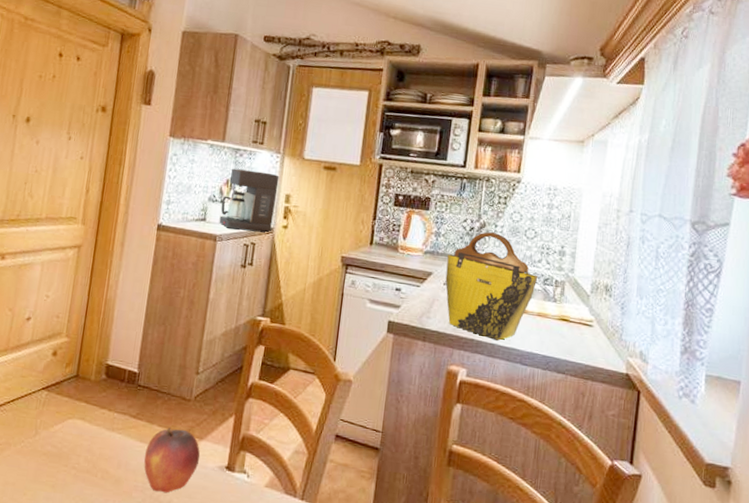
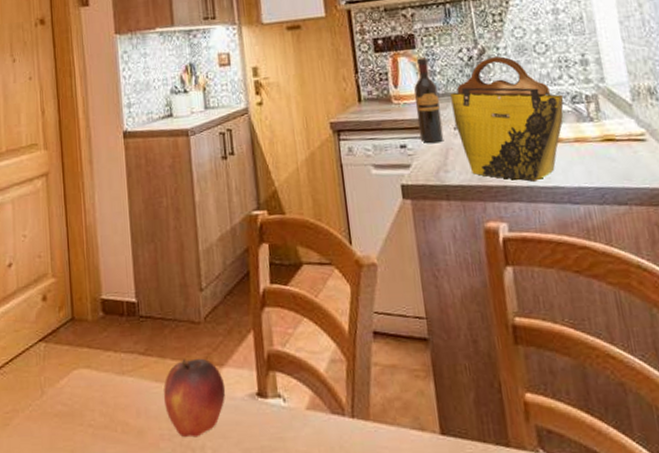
coffee maker: present [219,168,279,232] -> none [185,48,246,119]
wine bottle: none [413,219,439,292] -> present [414,57,444,143]

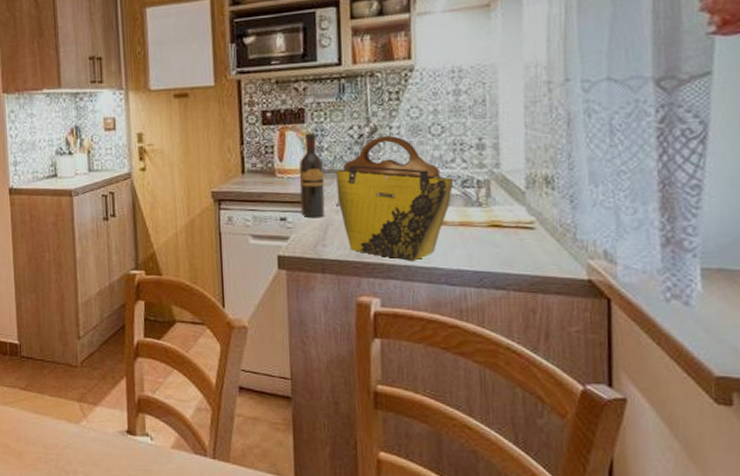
fruit: present [163,358,226,438] -> none [41,396,98,463]

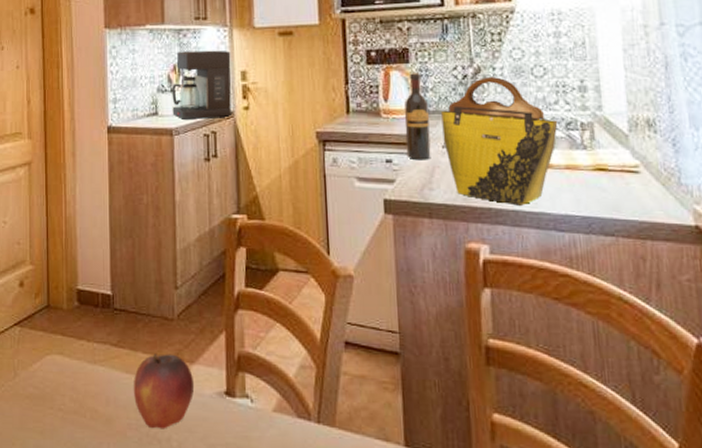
fruit: none [41,396,98,463] -> present [133,353,195,429]
coffee maker: none [70,113,129,181] -> present [172,50,232,119]

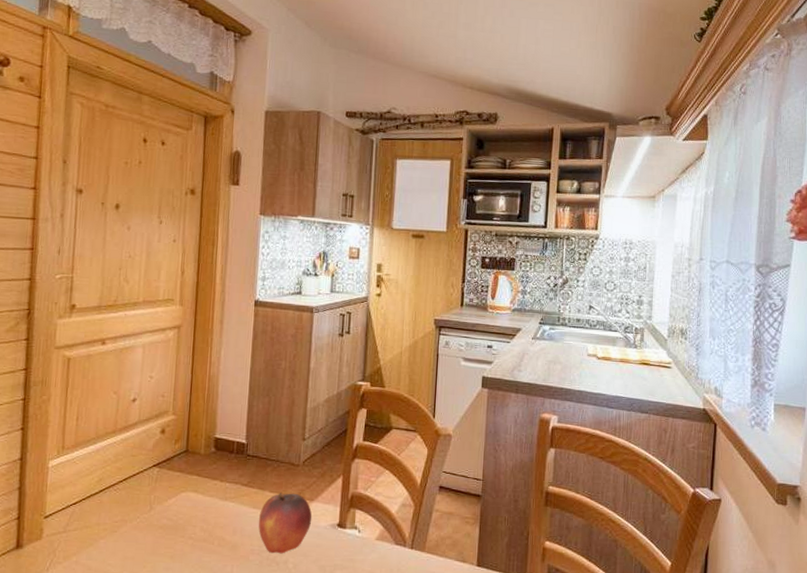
coffee maker: present [172,50,232,119] -> none [314,242,370,301]
wine bottle: present [404,73,431,159] -> none [504,278,526,347]
tote bag: present [441,76,558,207] -> none [533,286,619,388]

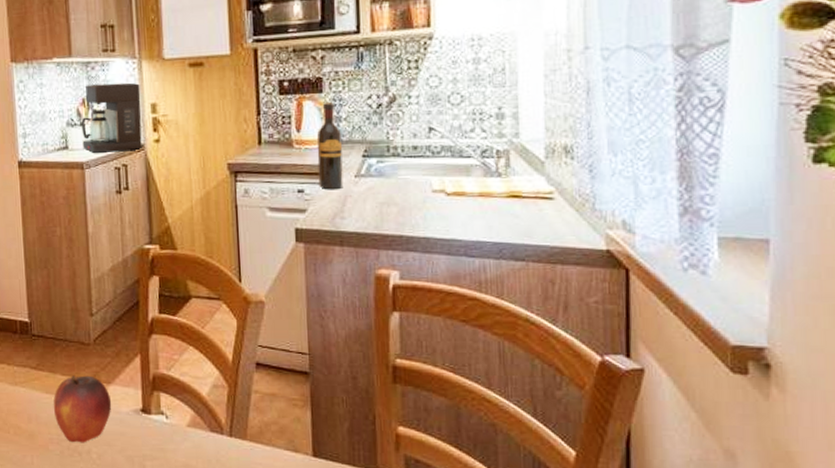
coffee maker: none [314,242,370,301] -> present [81,82,142,153]
wine bottle: none [504,278,526,347] -> present [317,102,344,189]

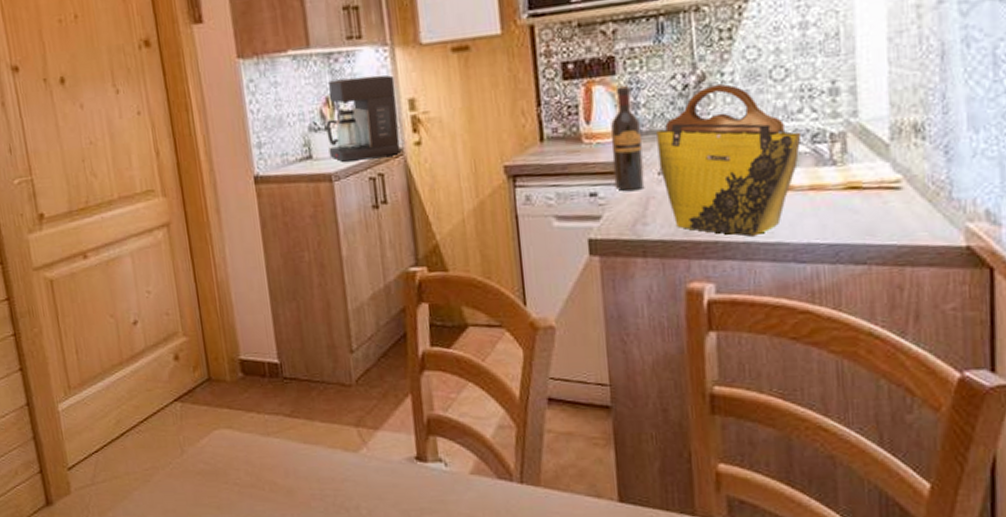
fruit: present [53,375,112,443] -> none [312,421,381,498]
tote bag: none [355,104,473,234] -> present [656,83,802,238]

